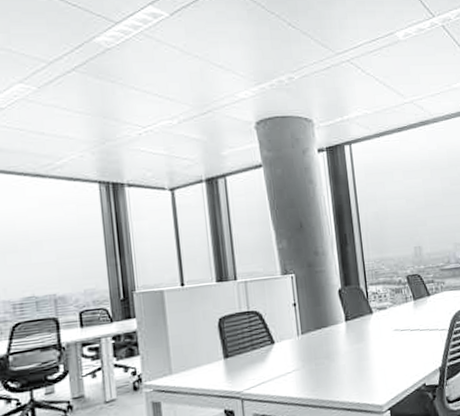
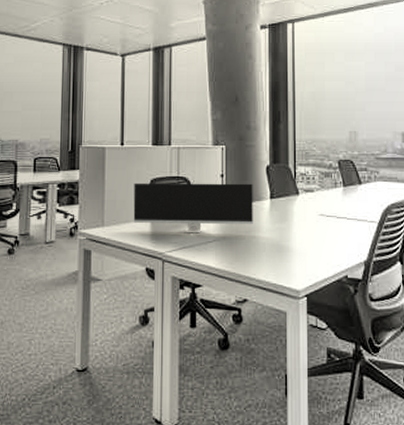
monitor: none [201,308,331,368] -> present [133,183,253,234]

